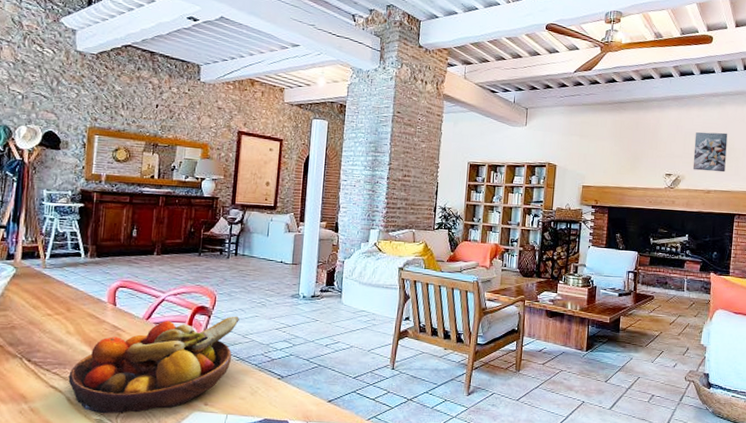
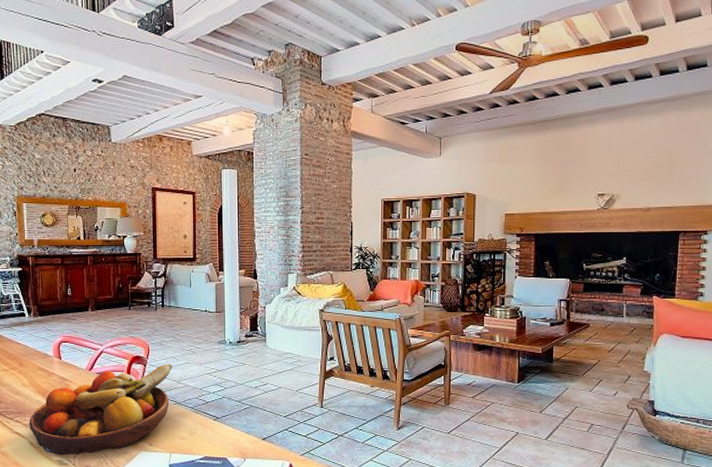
wall art: present [692,132,728,173] -> none [629,143,669,187]

